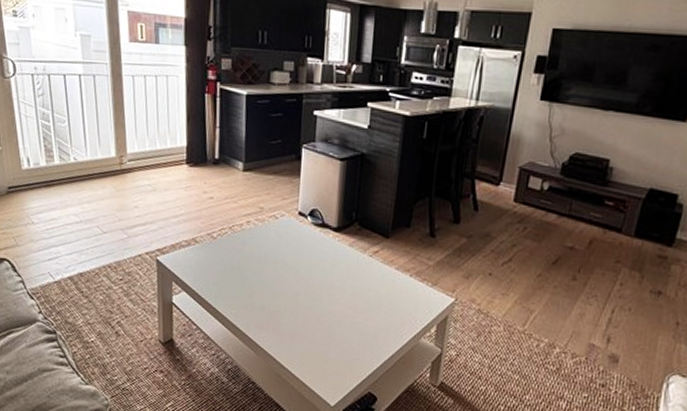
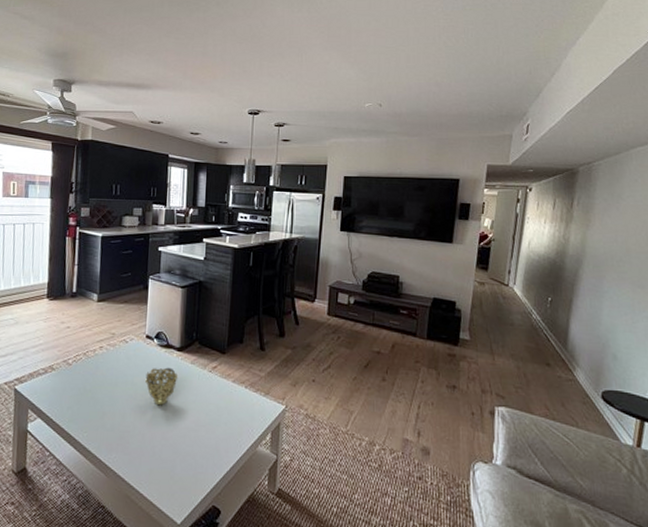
decorative bowl: none [297,248,335,289] -> present [145,367,179,406]

